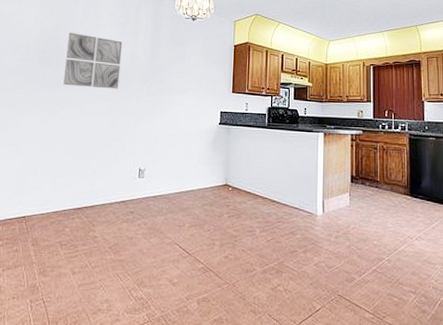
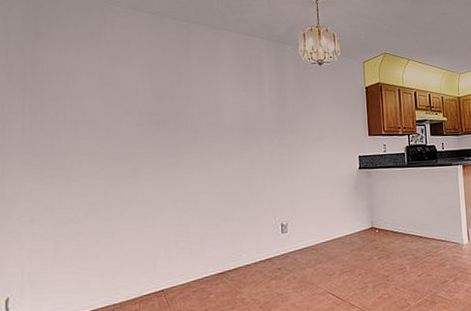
wall art: present [63,33,123,89] -> none [185,90,248,148]

